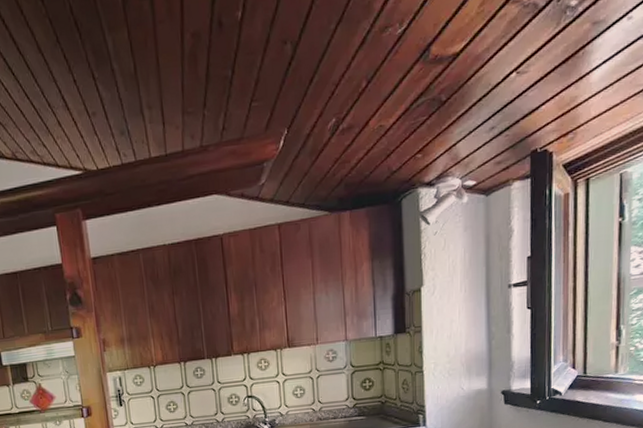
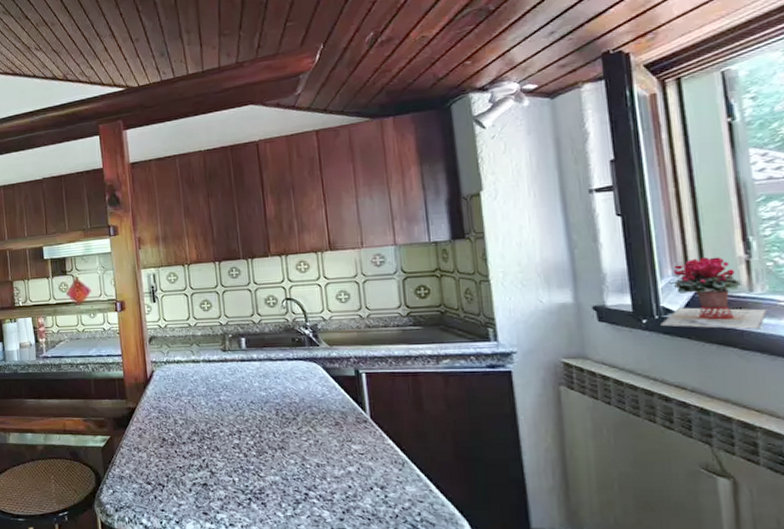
potted flower: none [550,344,625,406] -> present [660,257,767,329]

